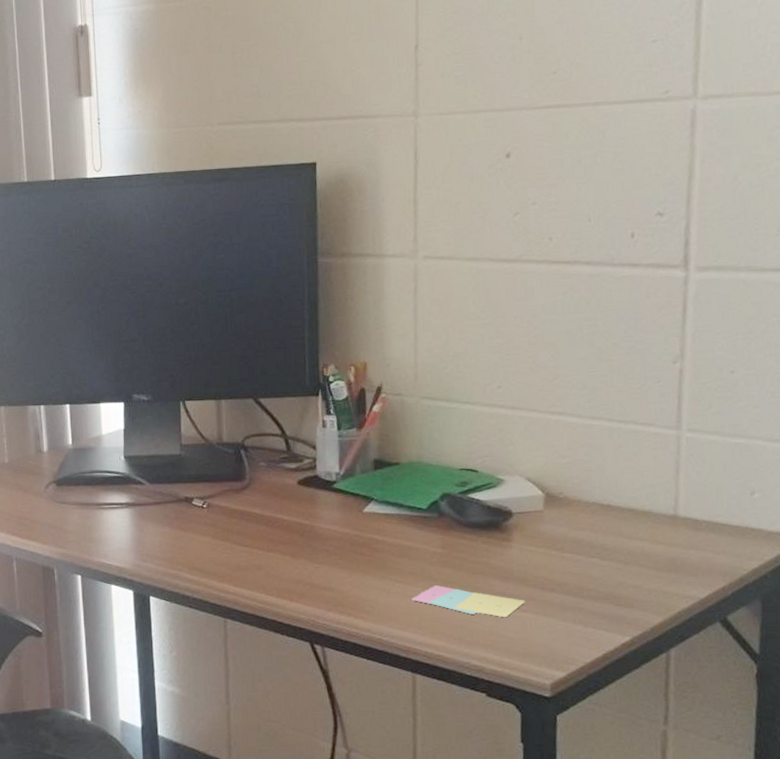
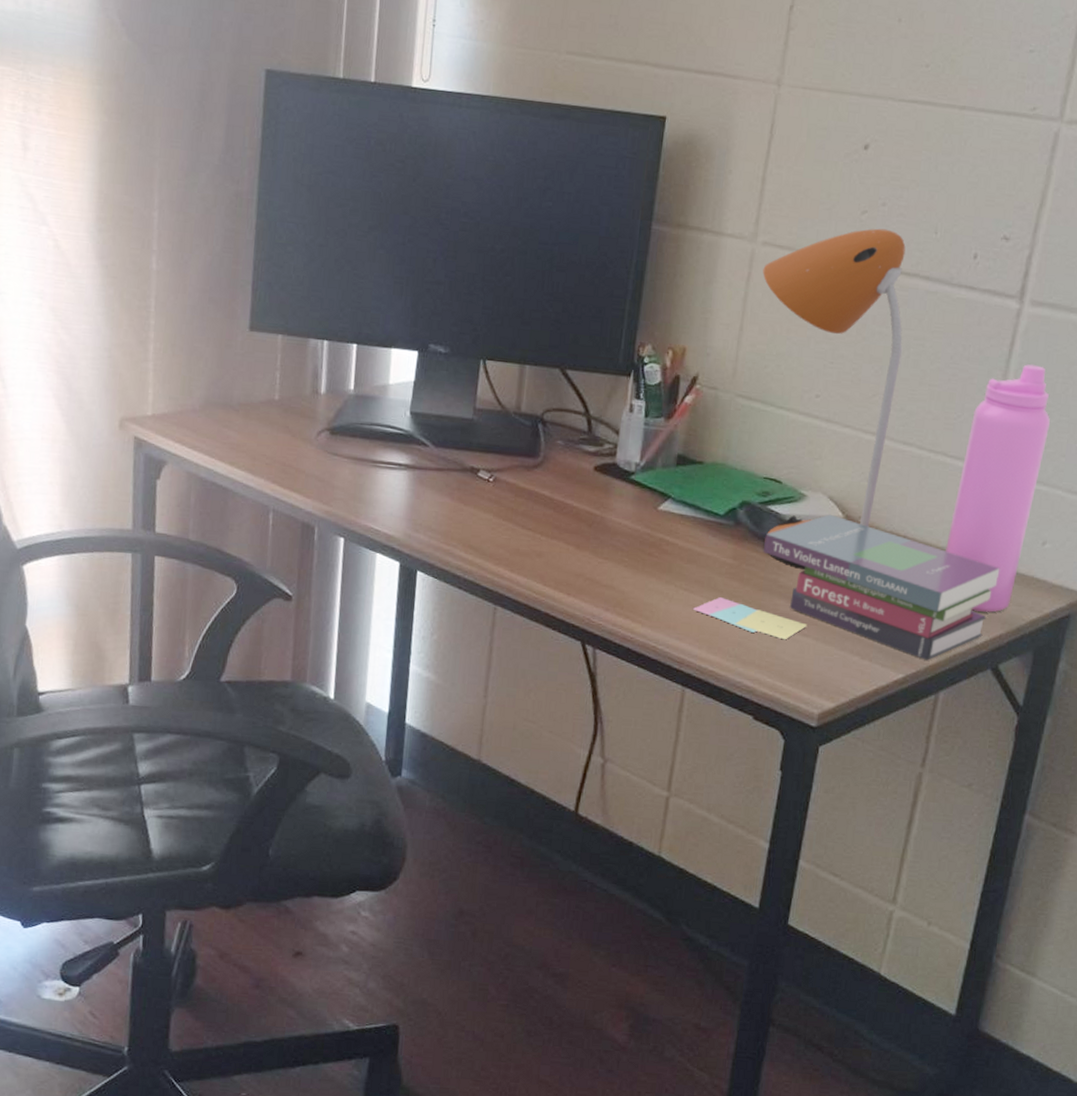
desk lamp: none [428,225,575,549] -> present [762,228,906,569]
books: none [470,494,712,621] -> present [762,514,1000,661]
water bottle: none [652,325,738,568] -> present [945,364,1051,613]

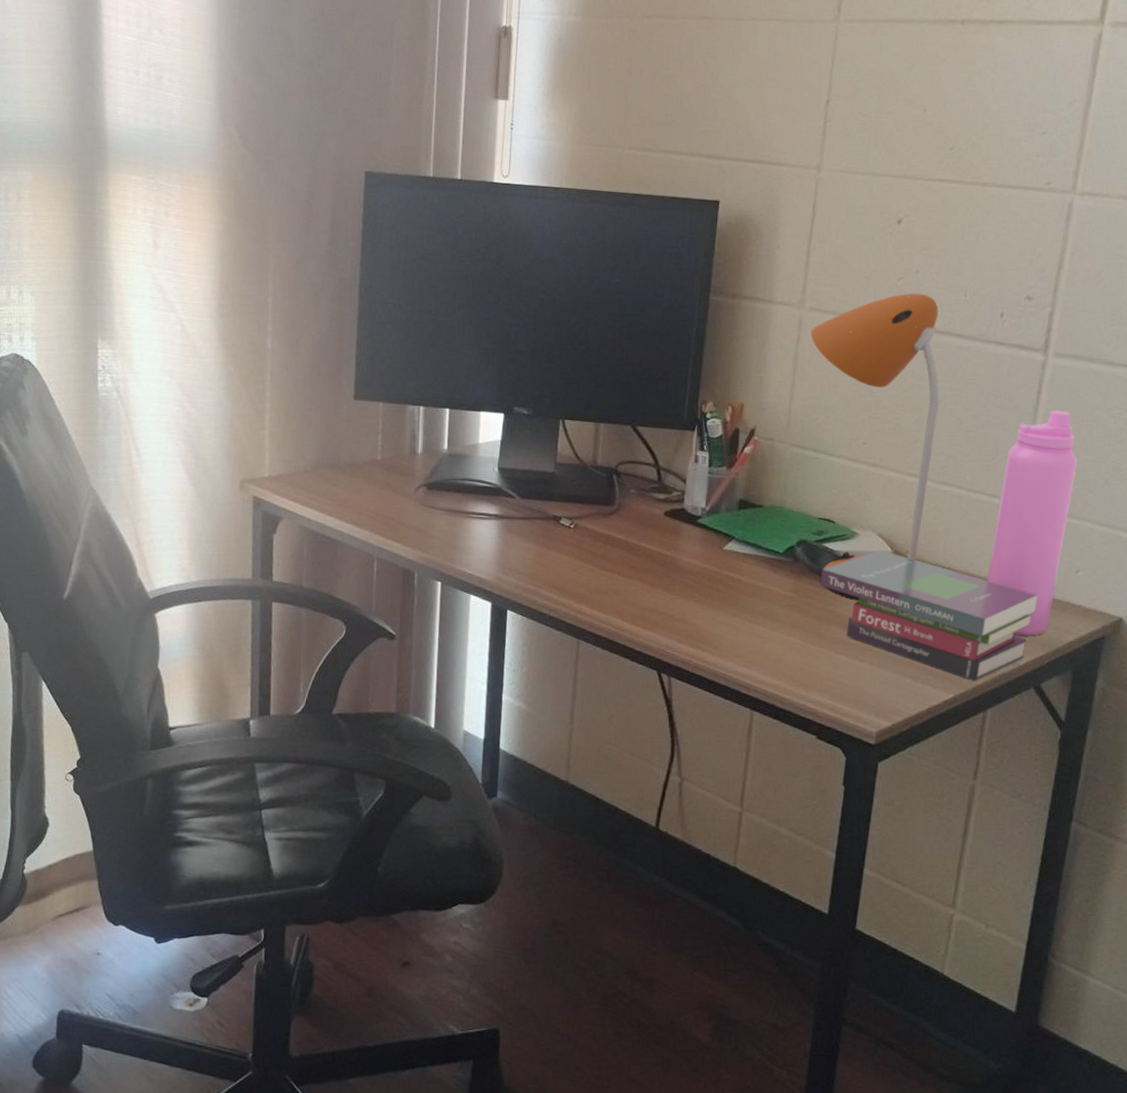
sticky notes: present [692,597,808,640] -> none [757,627,863,665]

